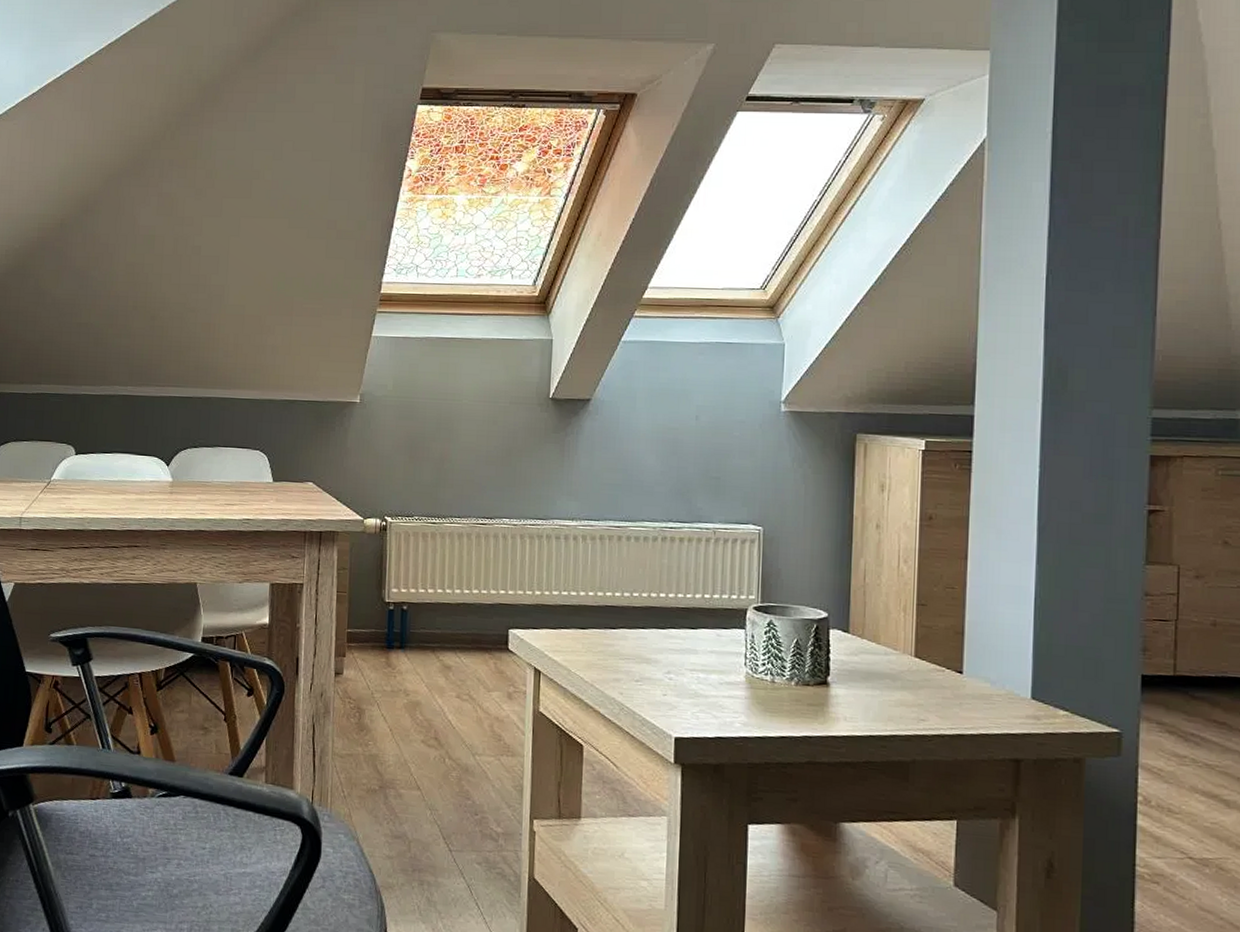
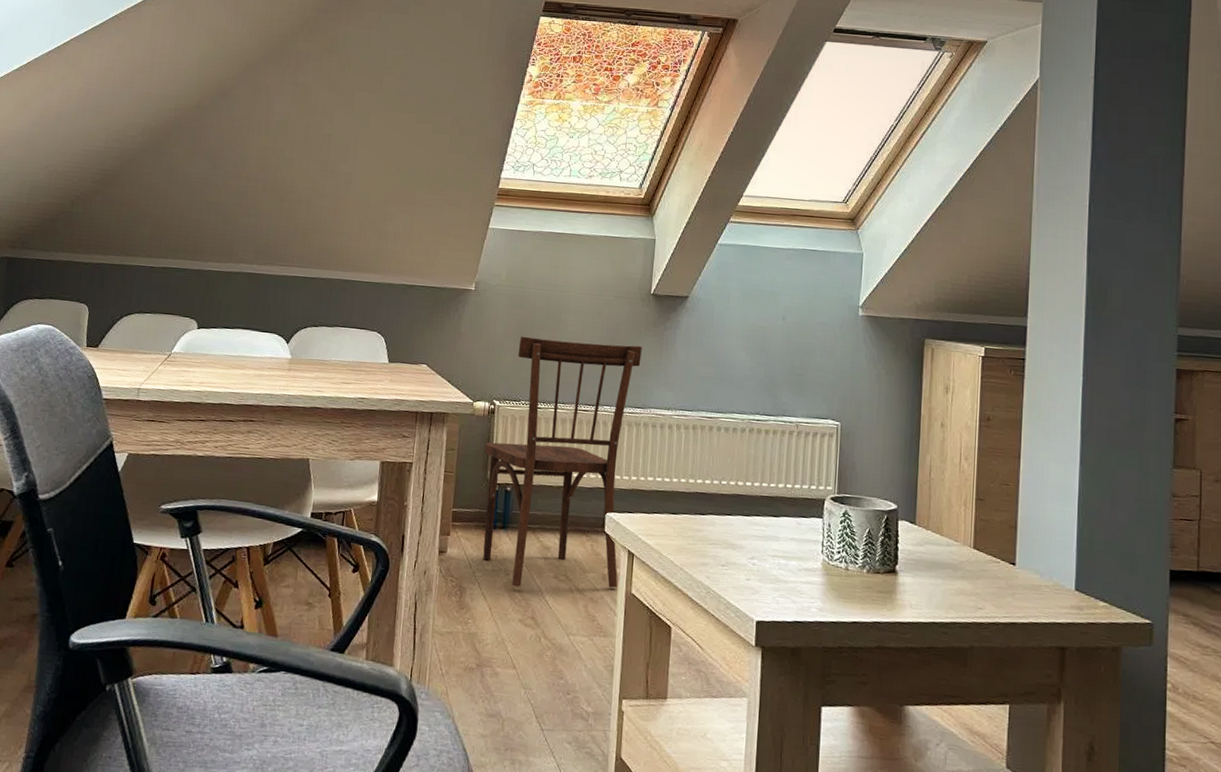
dining chair: none [378,448,542,708] -> present [483,336,642,588]

